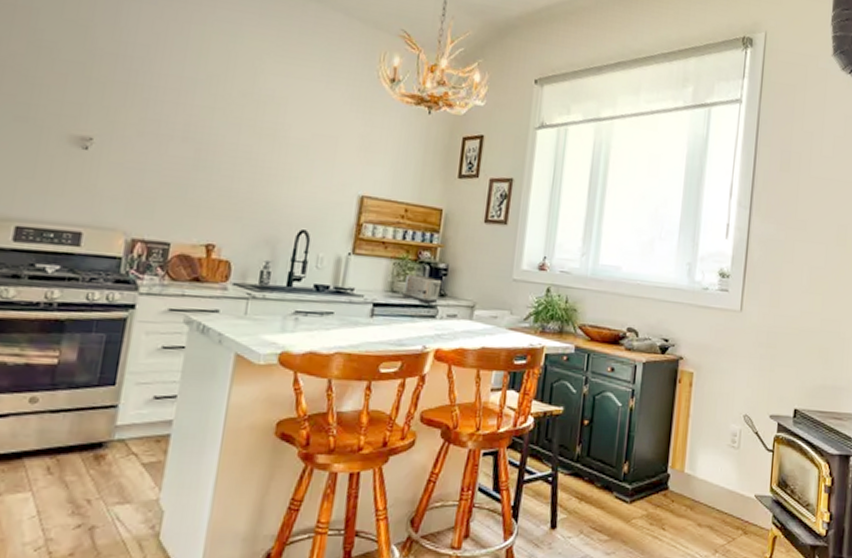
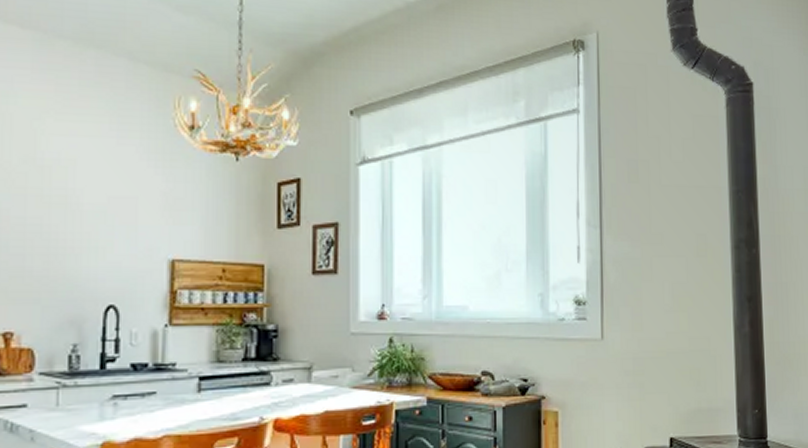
toaster: present [402,273,442,303] -> none [231,339,273,369]

